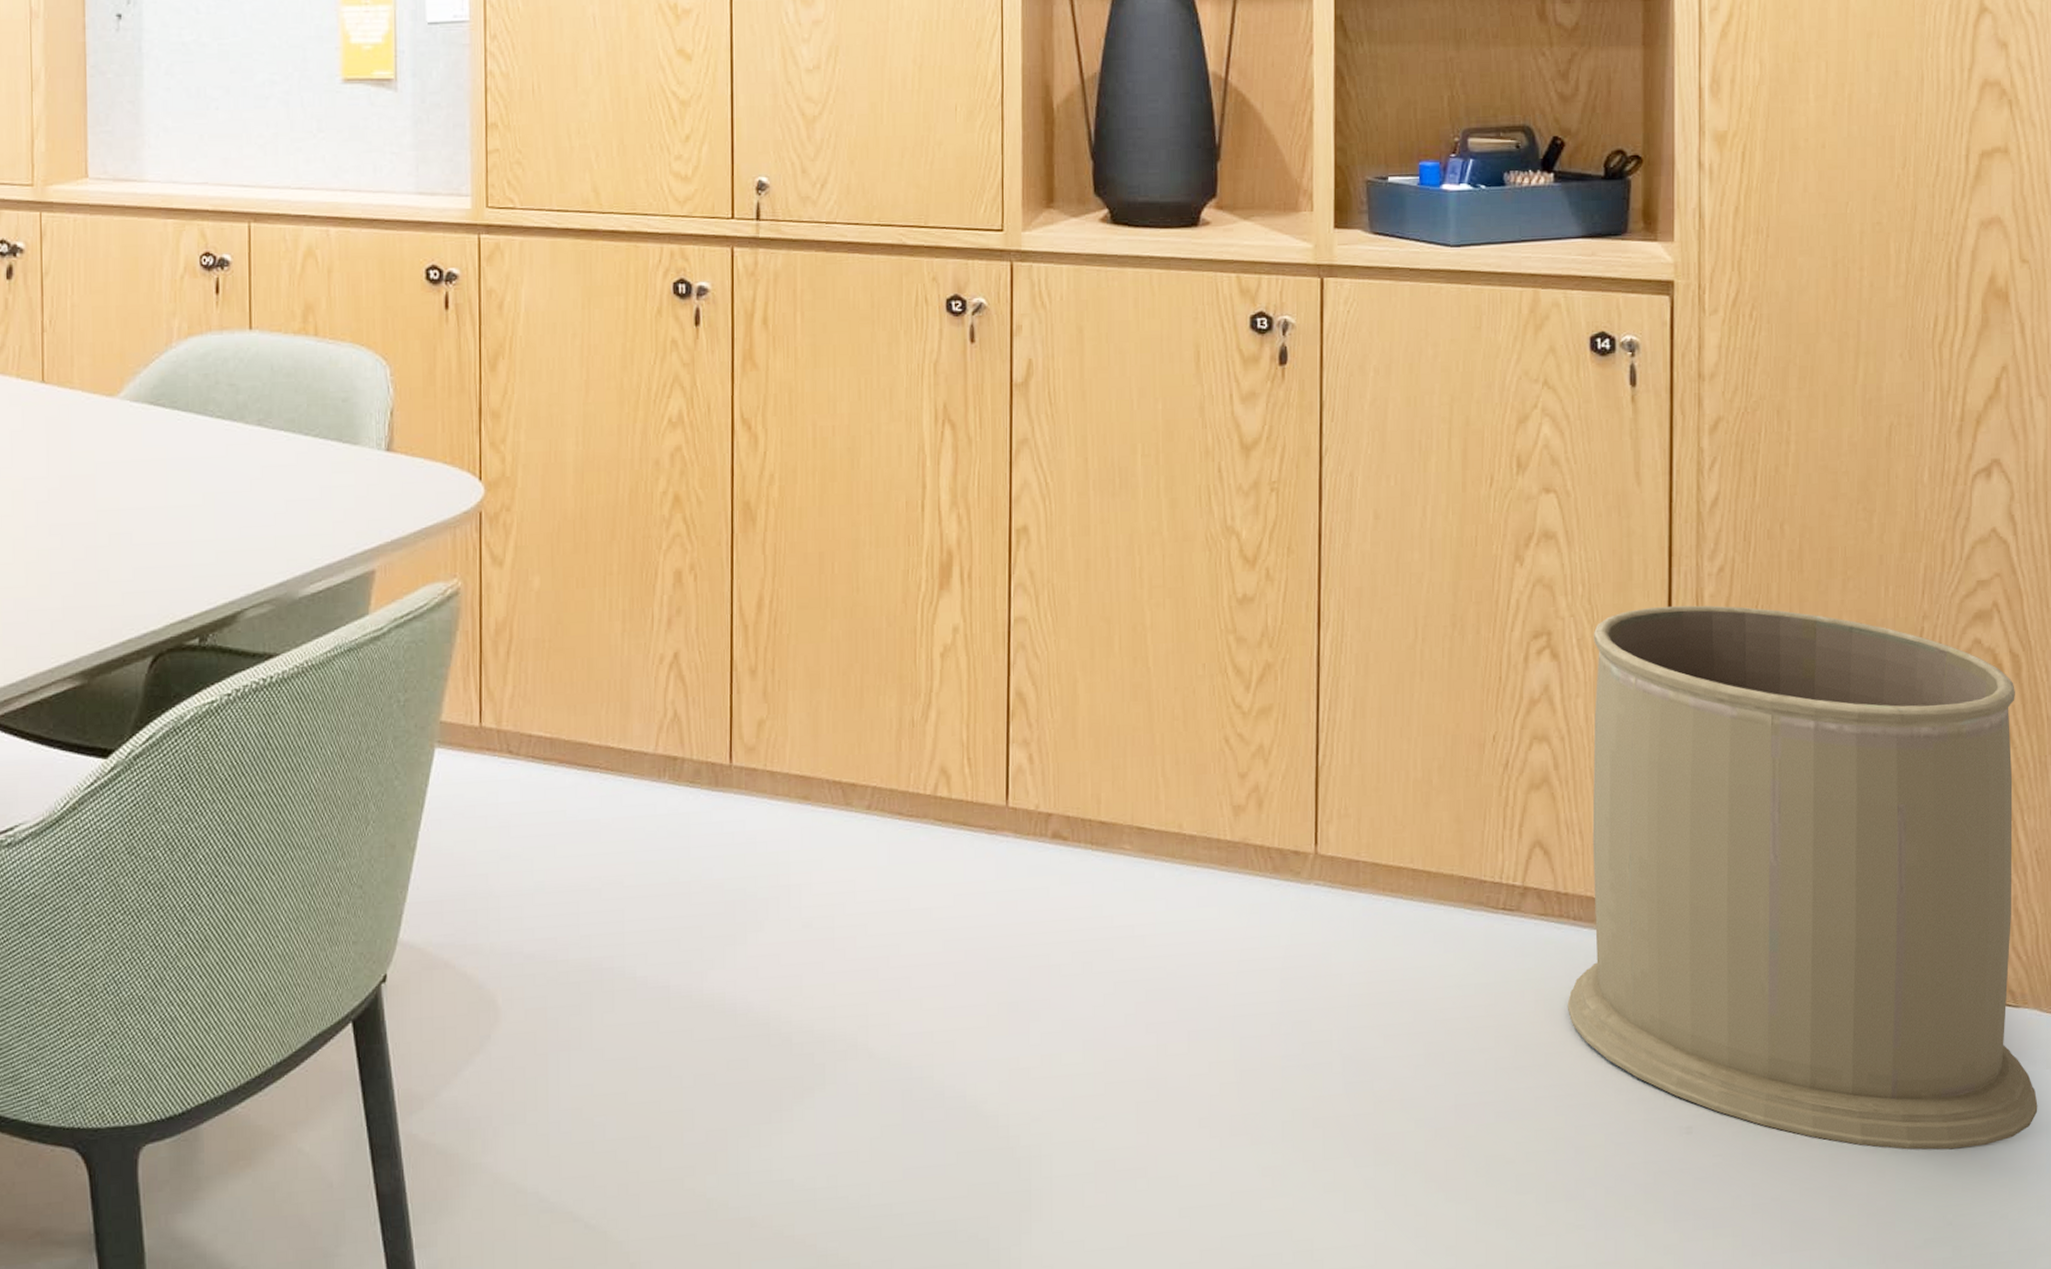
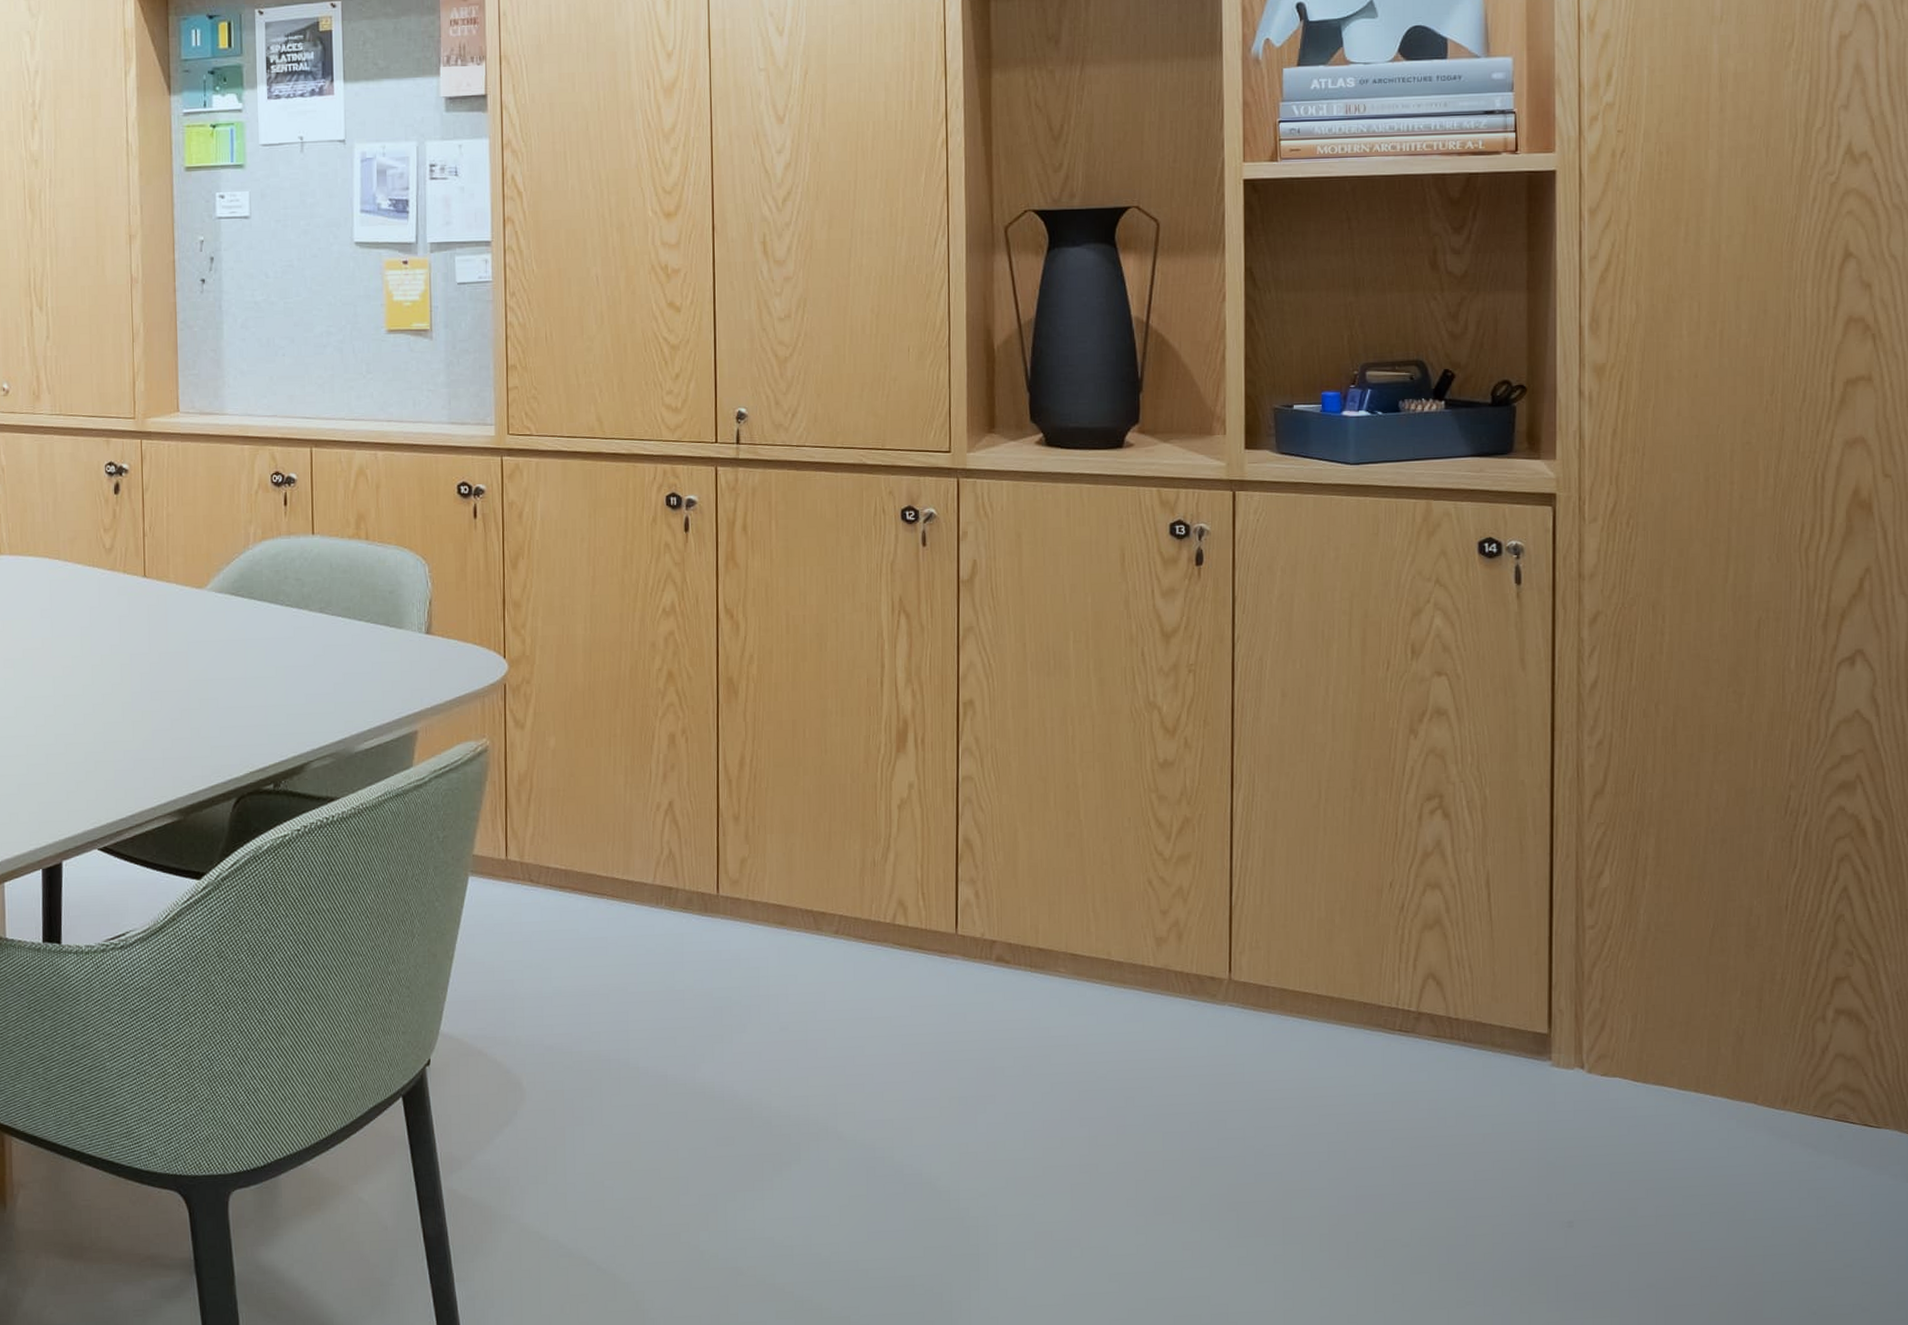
trash can: present [1567,605,2038,1150] -> none [1458,773,1898,1250]

